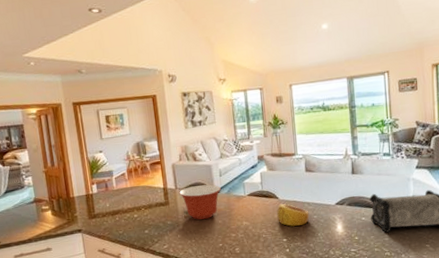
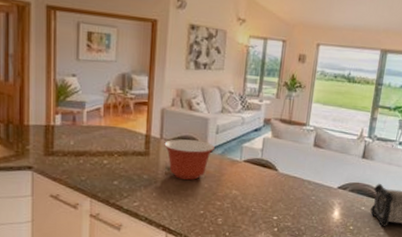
ring: present [277,204,310,226] -> none [272,178,308,205]

